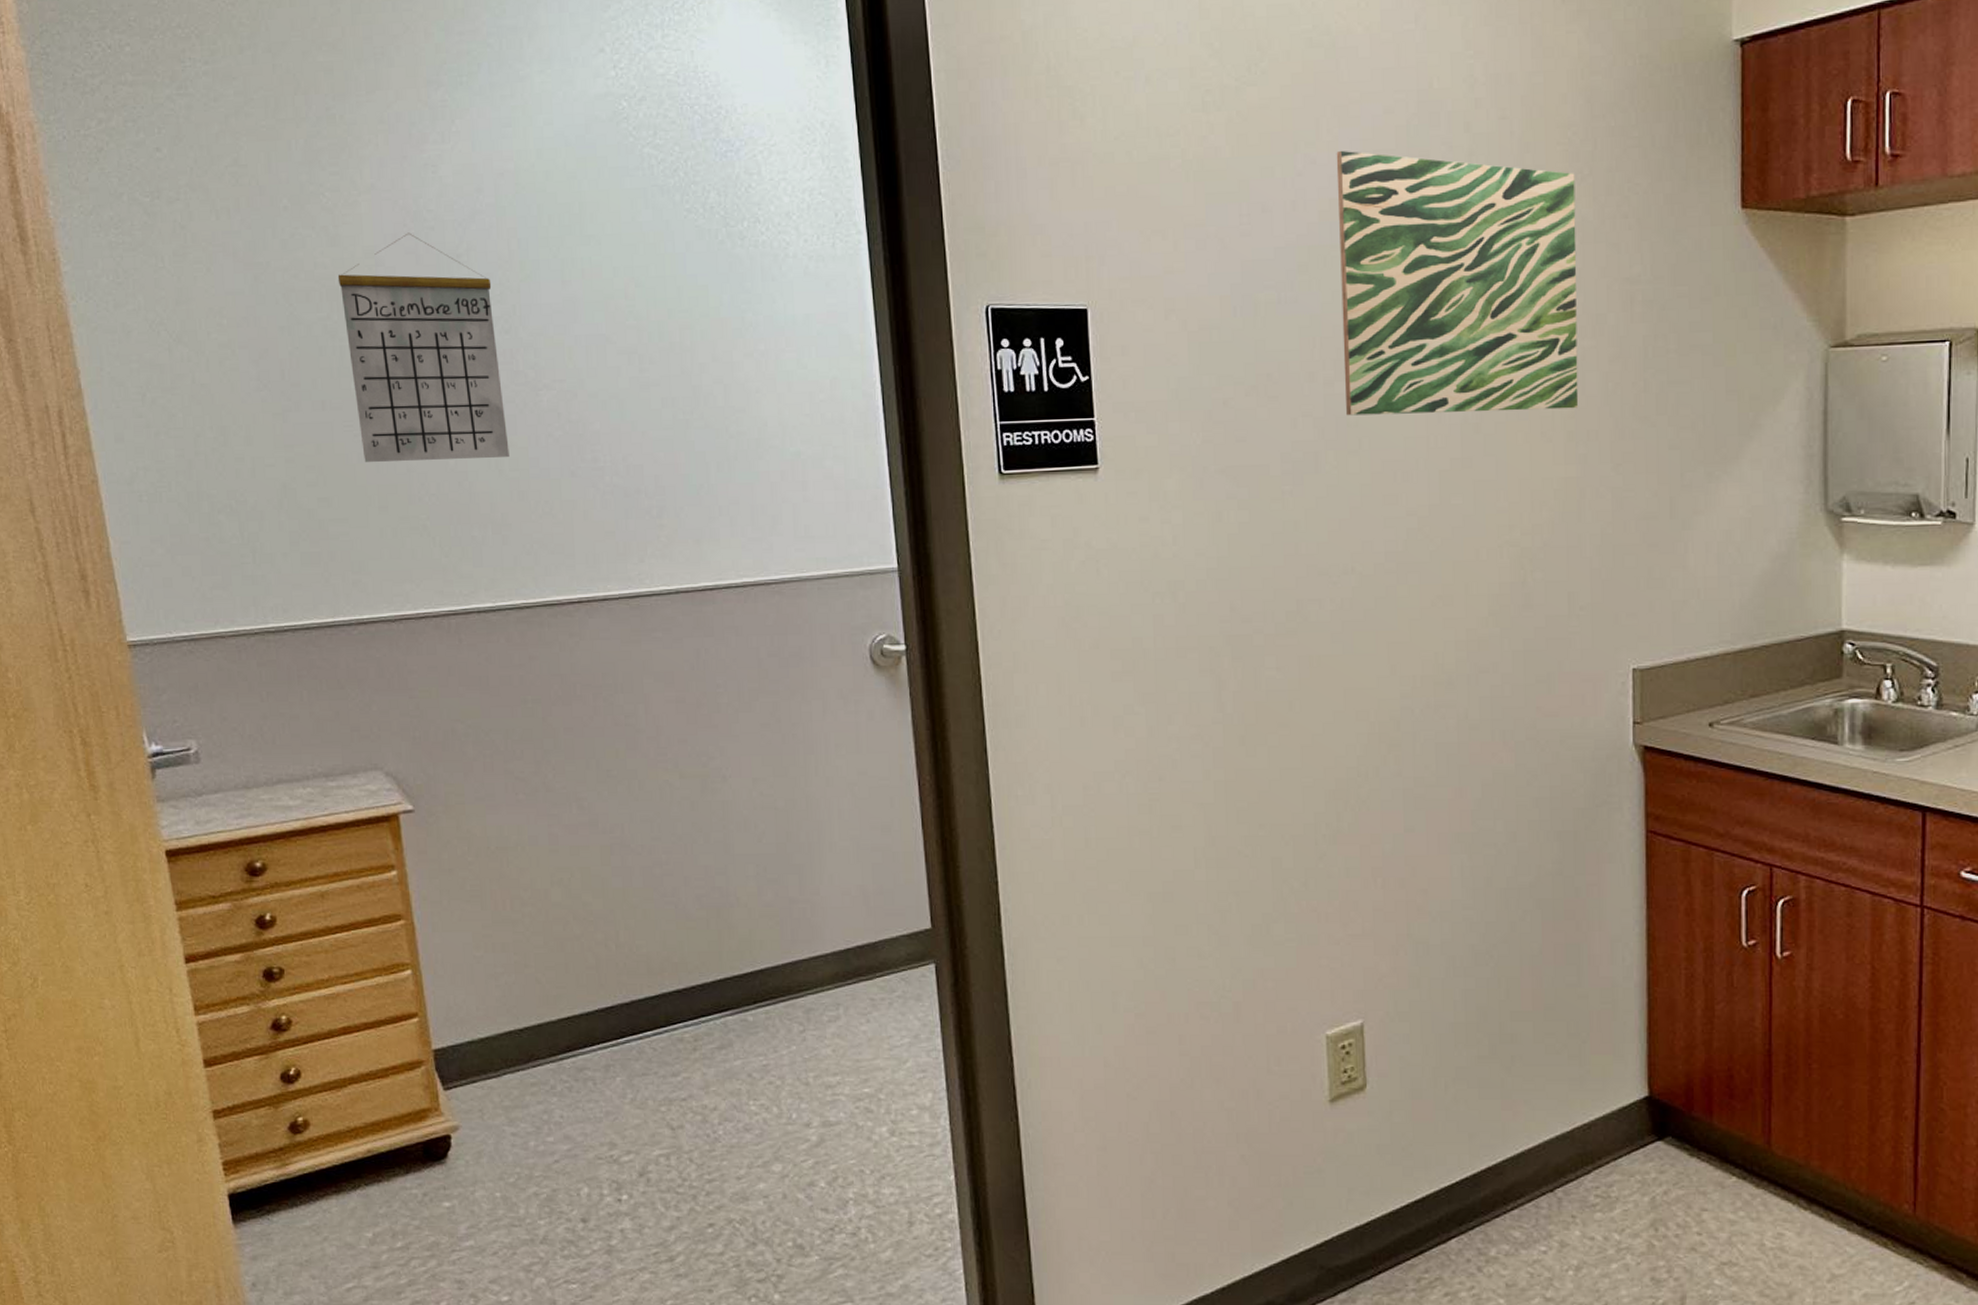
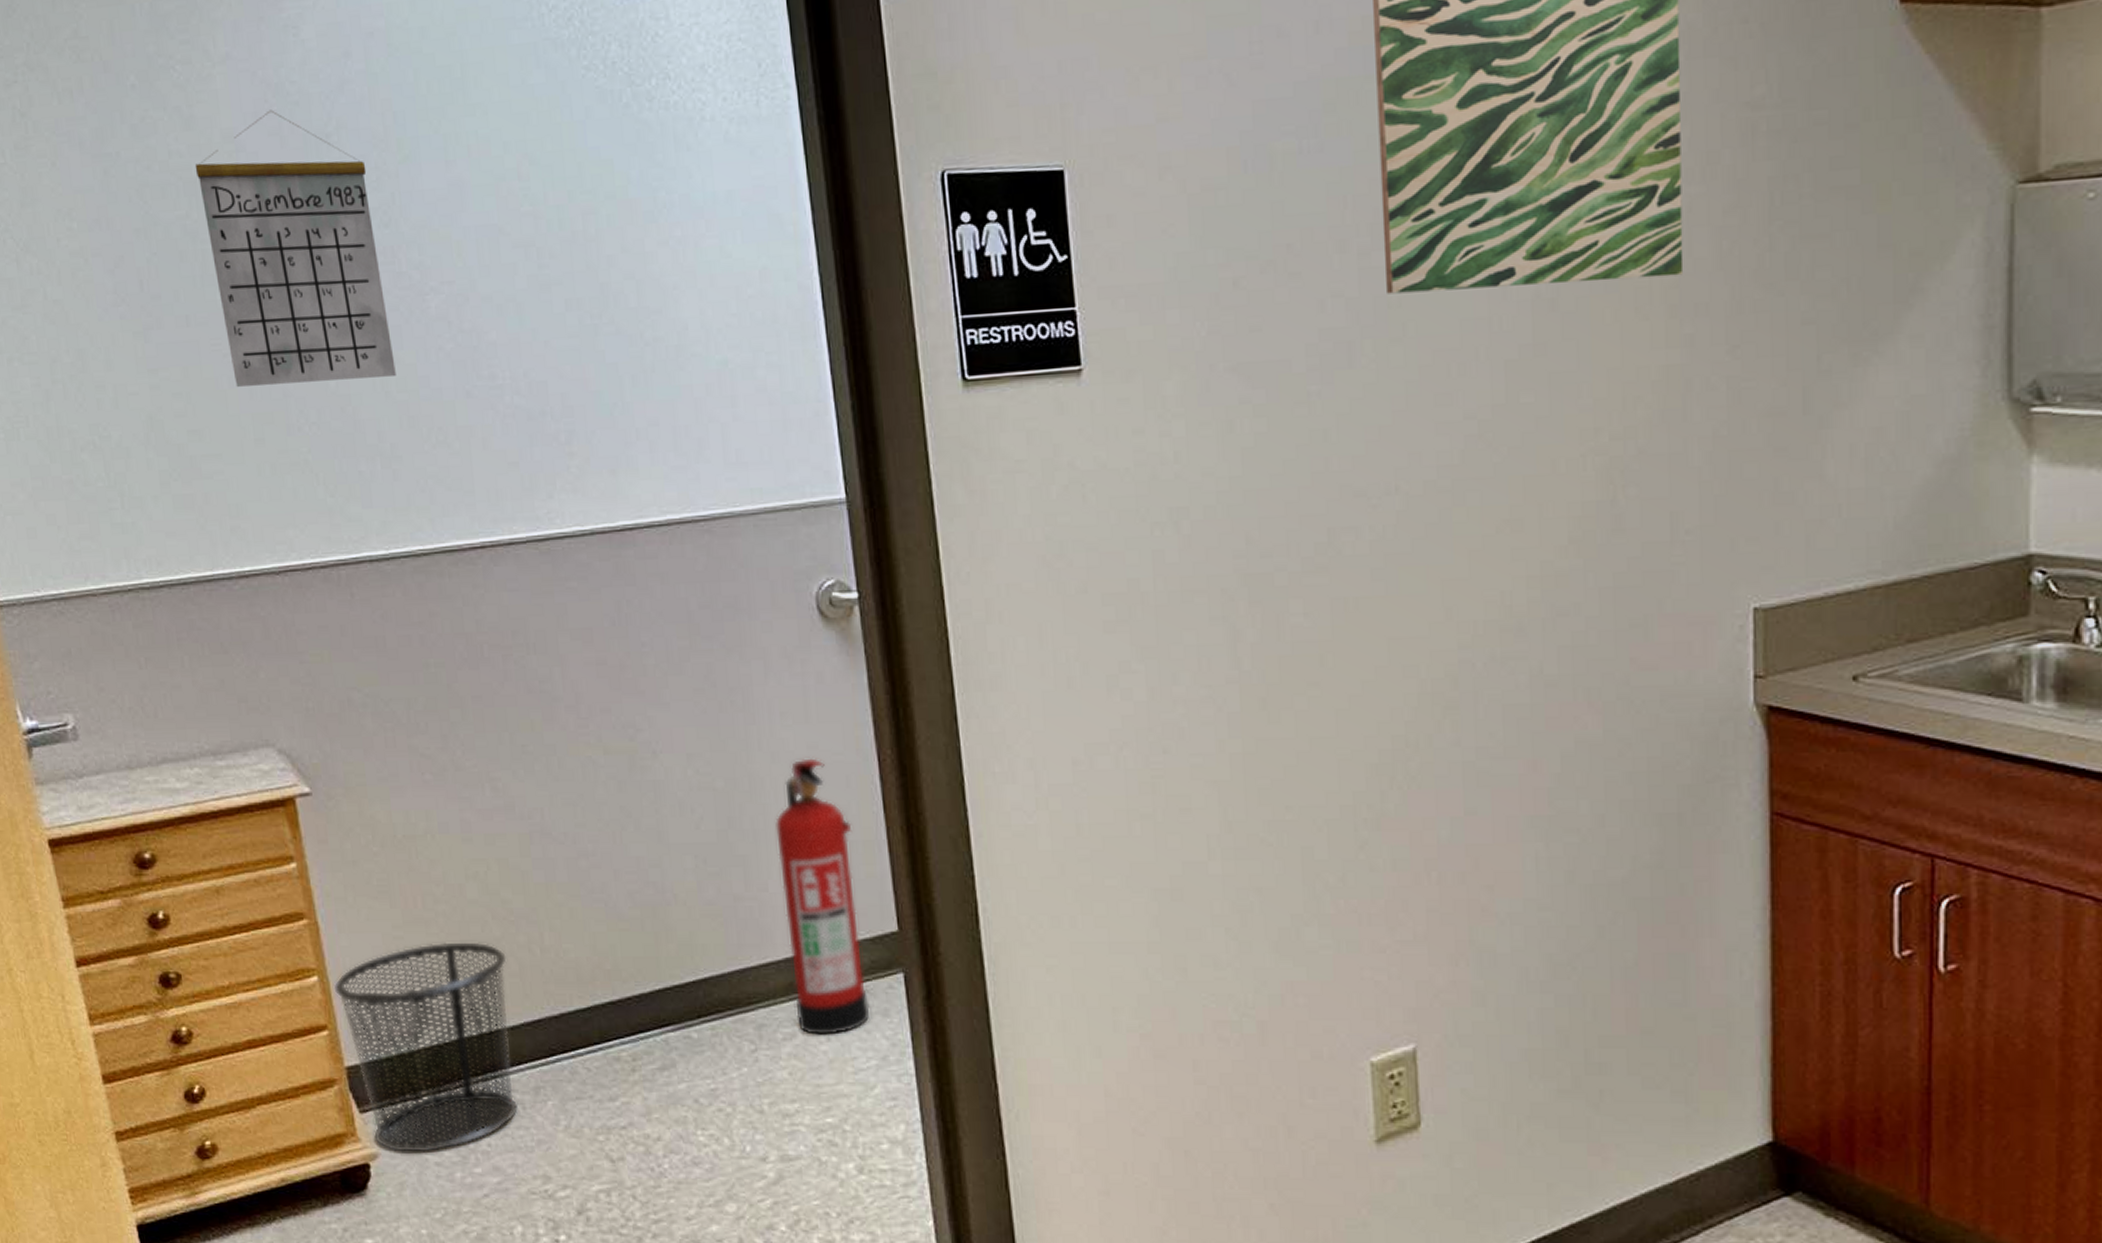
waste bin: none [425,939,589,1124] -> present [333,942,518,1153]
fire extinguisher: none [828,782,905,1017] -> present [775,758,870,1035]

